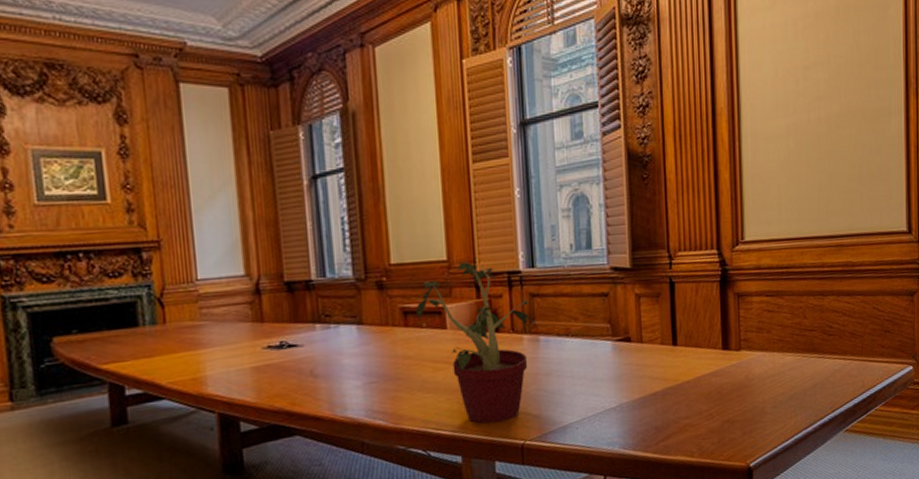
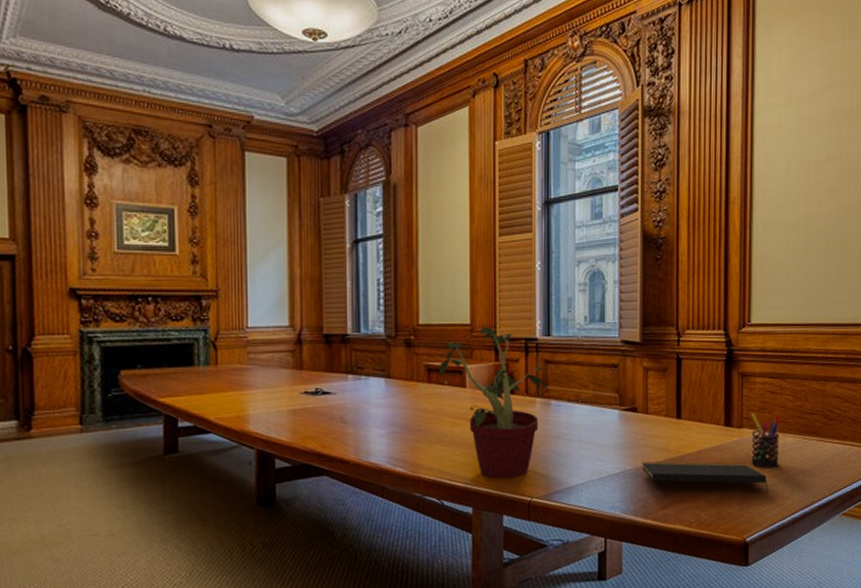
notepad: none [639,386,770,416] -> present [642,461,768,494]
pen holder: none [748,333,780,391] -> present [750,413,780,469]

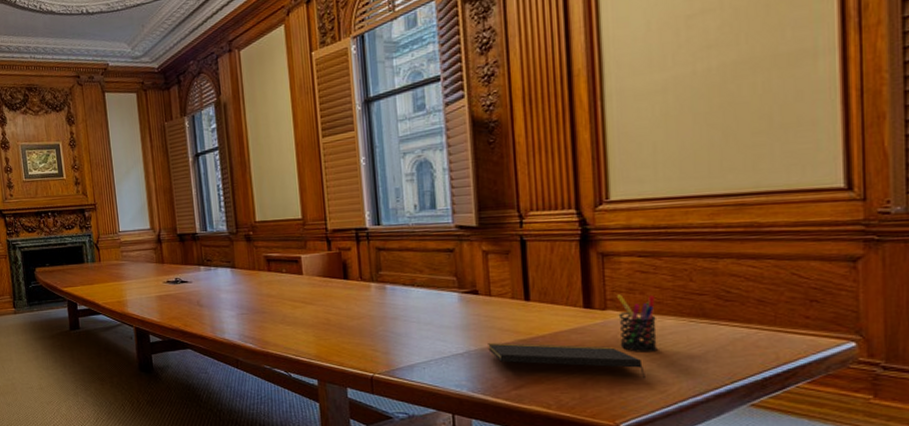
potted plant: present [439,326,551,480] -> none [277,219,385,356]

